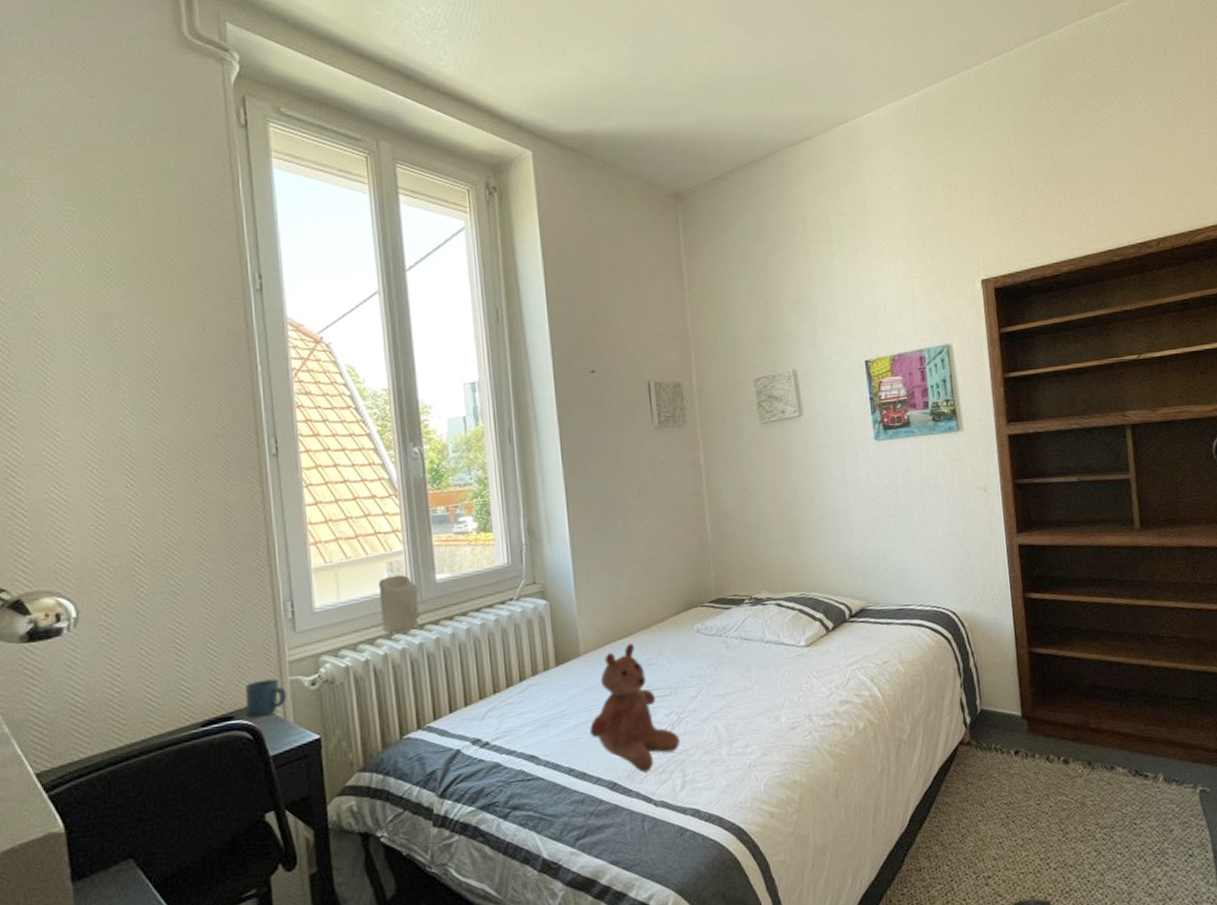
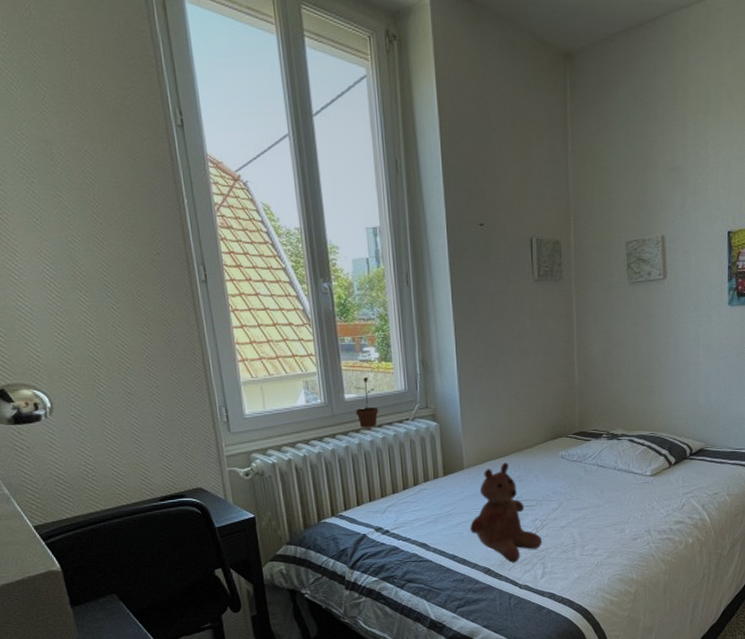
mug: present [244,678,287,719] -> none [192,468,227,498]
candle: present [378,575,420,633] -> none [296,392,332,440]
potted flower: none [448,552,477,614] -> present [355,377,379,428]

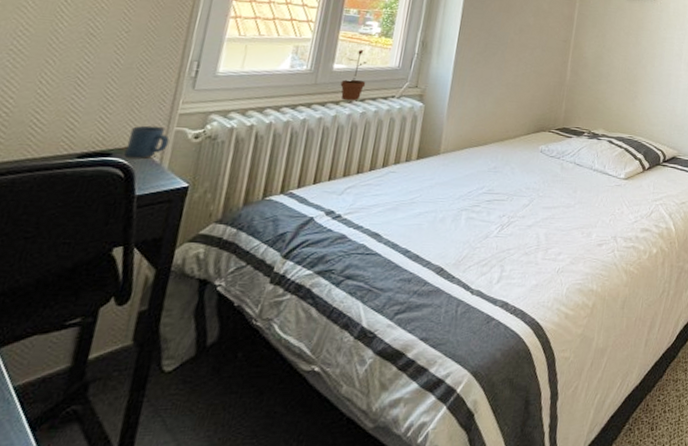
mug: none [192,468,227,498] -> present [124,125,169,160]
teddy bear: present [470,462,543,563] -> none [431,151,506,263]

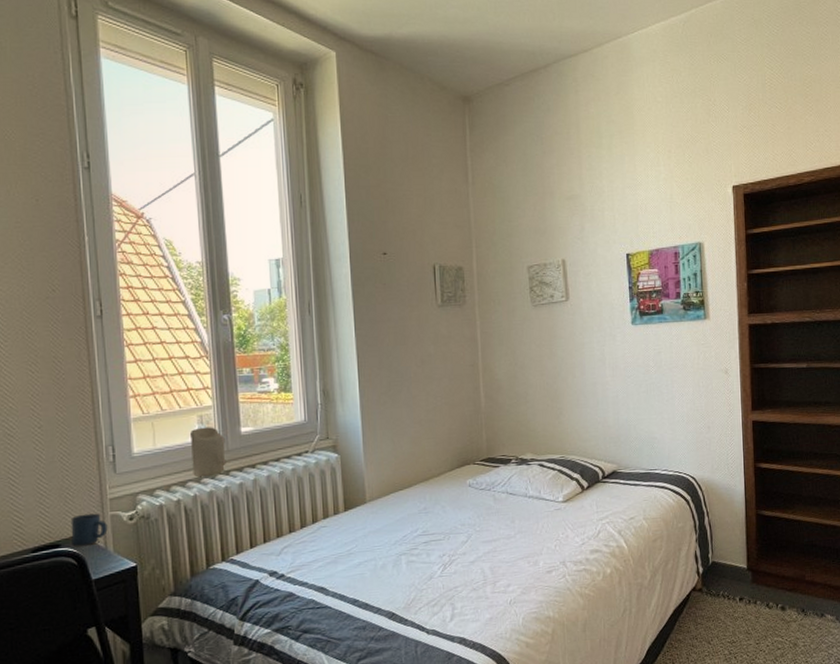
candle: none [273,57,316,107] -> present [189,427,226,478]
potted flower: present [340,50,367,101] -> none [252,409,277,463]

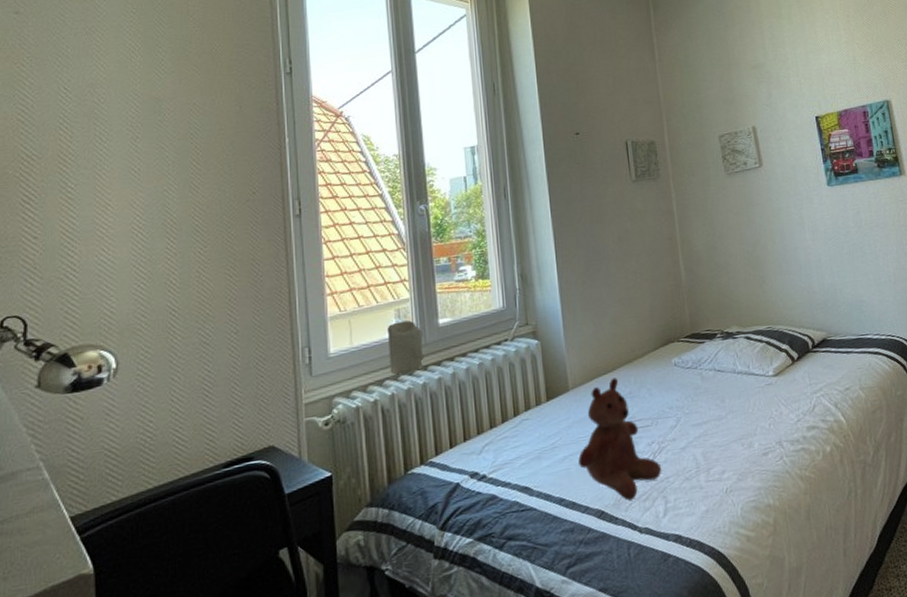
mug: present [70,513,108,547] -> none [264,420,302,459]
teddy bear: none [373,494,451,605] -> present [578,377,662,500]

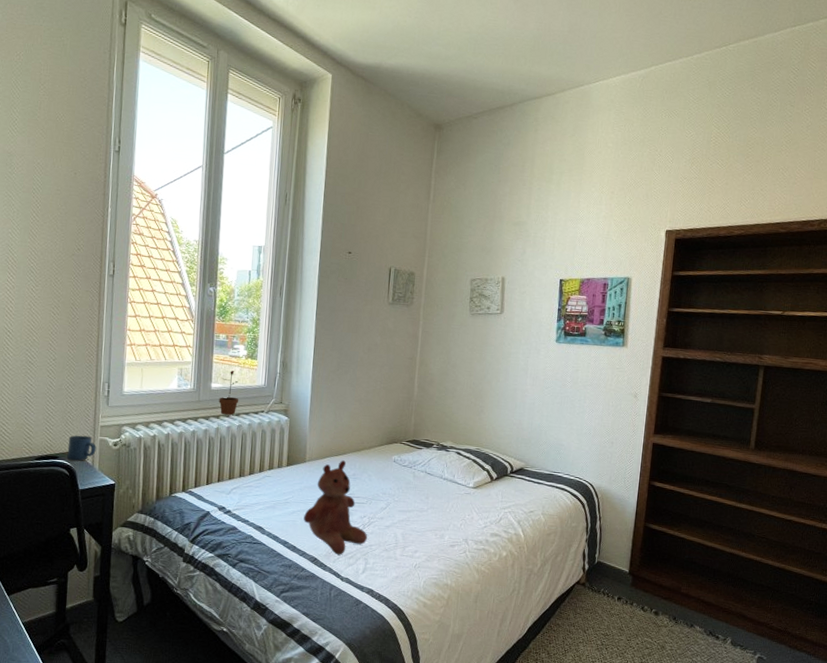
mug: none [264,420,302,459] -> present [67,435,96,462]
candle: present [386,320,424,375] -> none [168,378,198,420]
potted flower: none [450,298,476,355] -> present [219,371,239,416]

